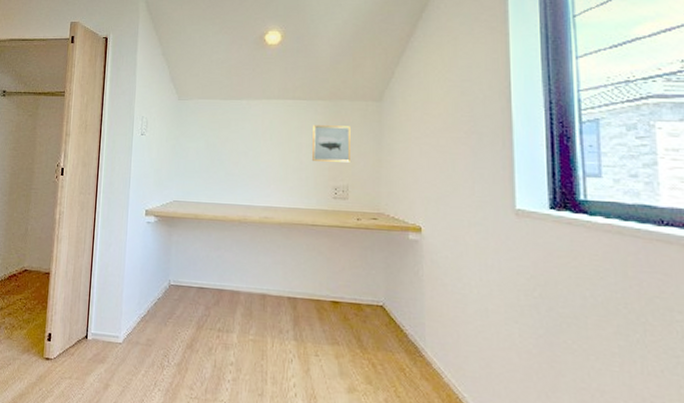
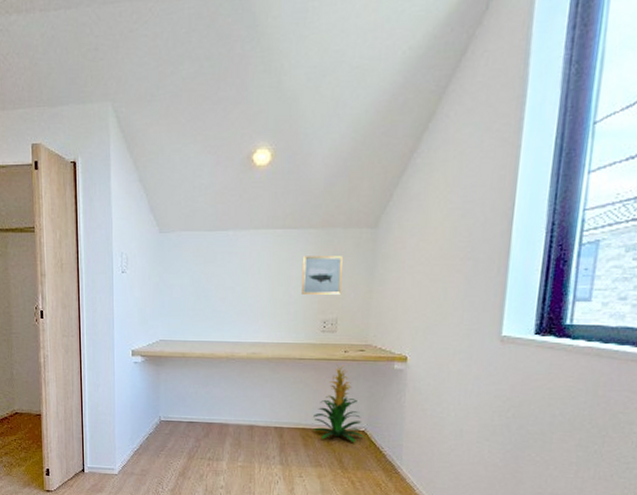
indoor plant: none [328,233,383,318] -> present [313,365,364,442]

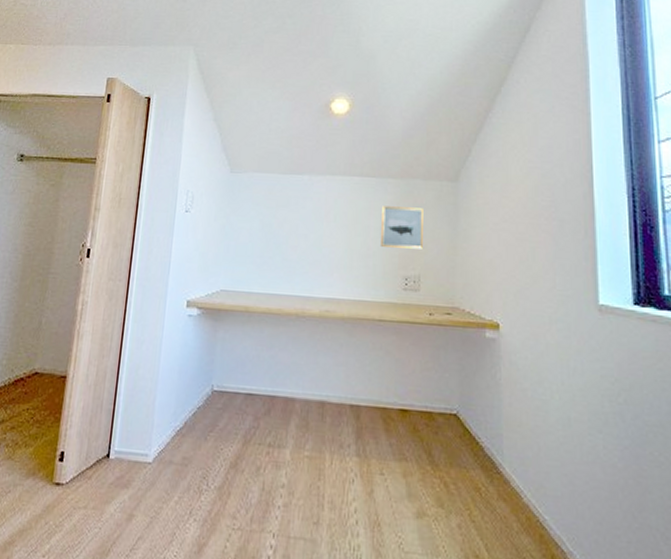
indoor plant: present [313,365,364,442] -> none [395,329,457,429]

